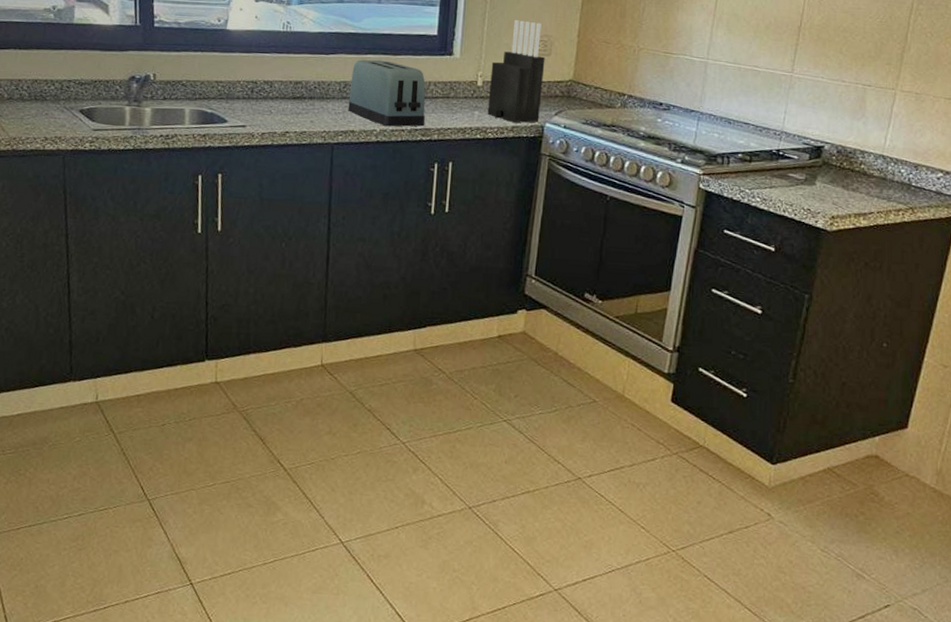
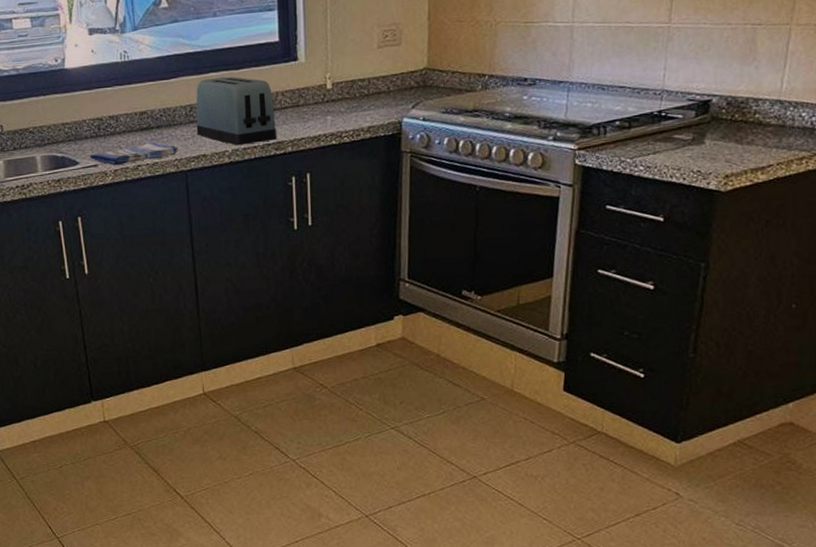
dish towel: none [239,110,328,129] -> present [89,141,178,166]
knife block: present [487,20,545,123] -> none [339,11,396,122]

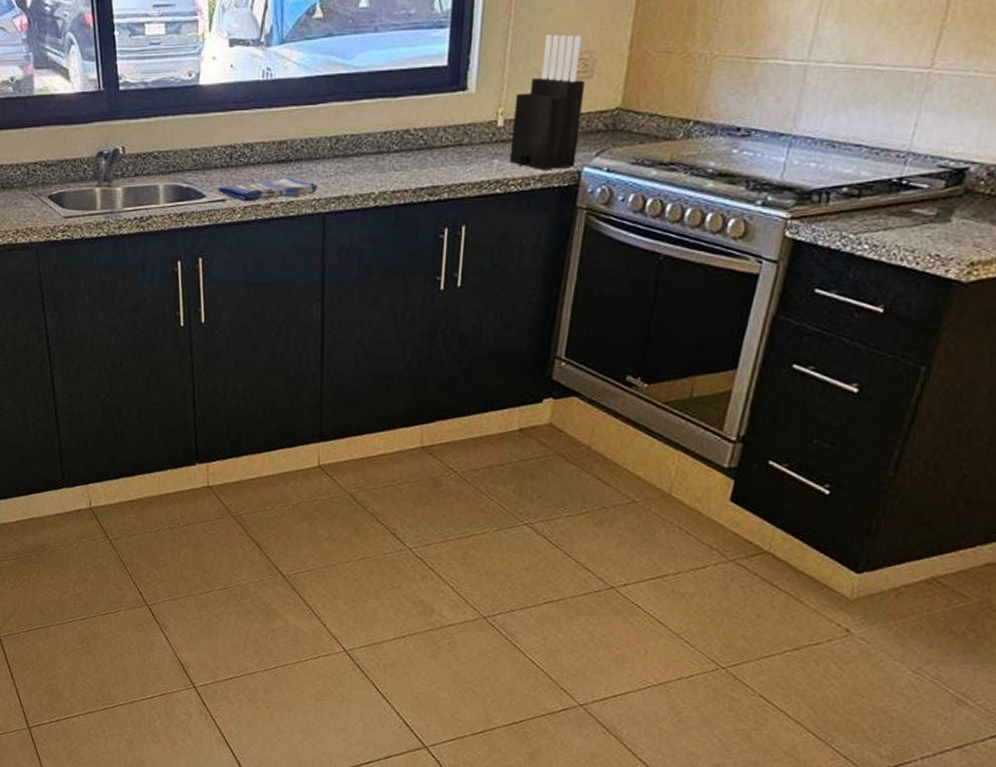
toaster: present [196,76,276,146] -> none [340,104,433,188]
knife block: none [339,11,396,122] -> present [509,34,585,169]

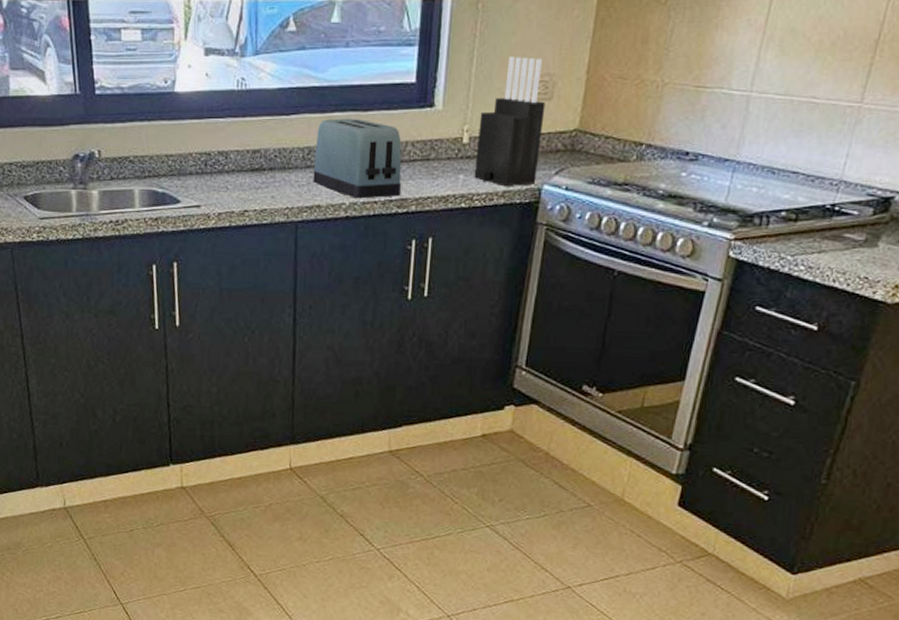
dish towel: present [217,176,318,202] -> none [192,184,291,209]
toaster: none [340,104,433,188] -> present [313,118,402,199]

